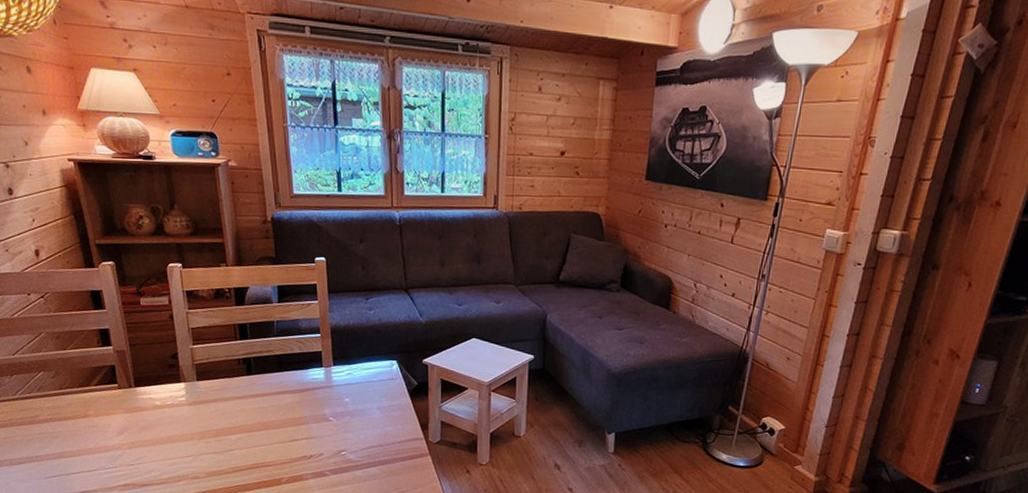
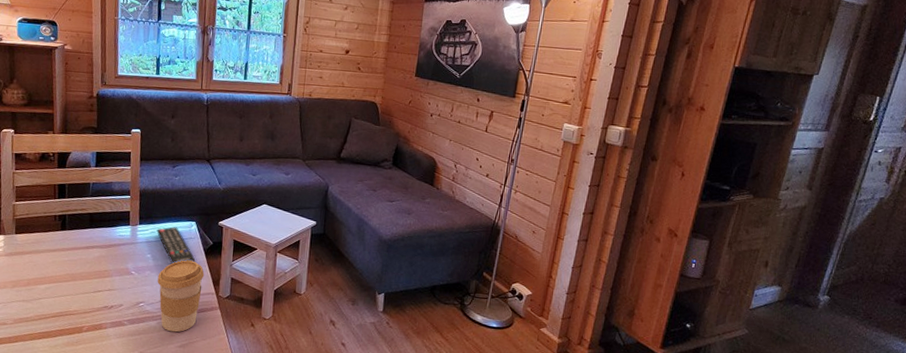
remote control: none [353,367,400,408] -> present [156,227,196,264]
coffee cup: none [359,403,411,482] -> present [157,260,205,333]

